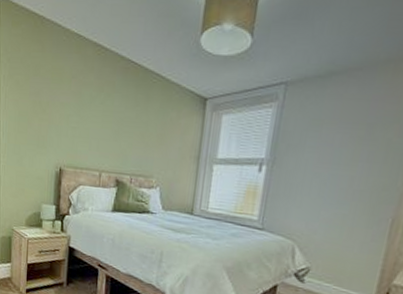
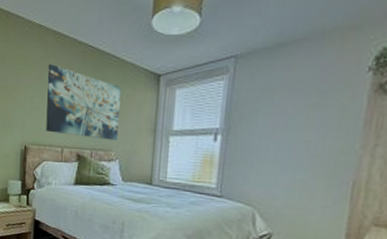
wall art: none [83,79,165,166] -> present [46,64,121,140]

